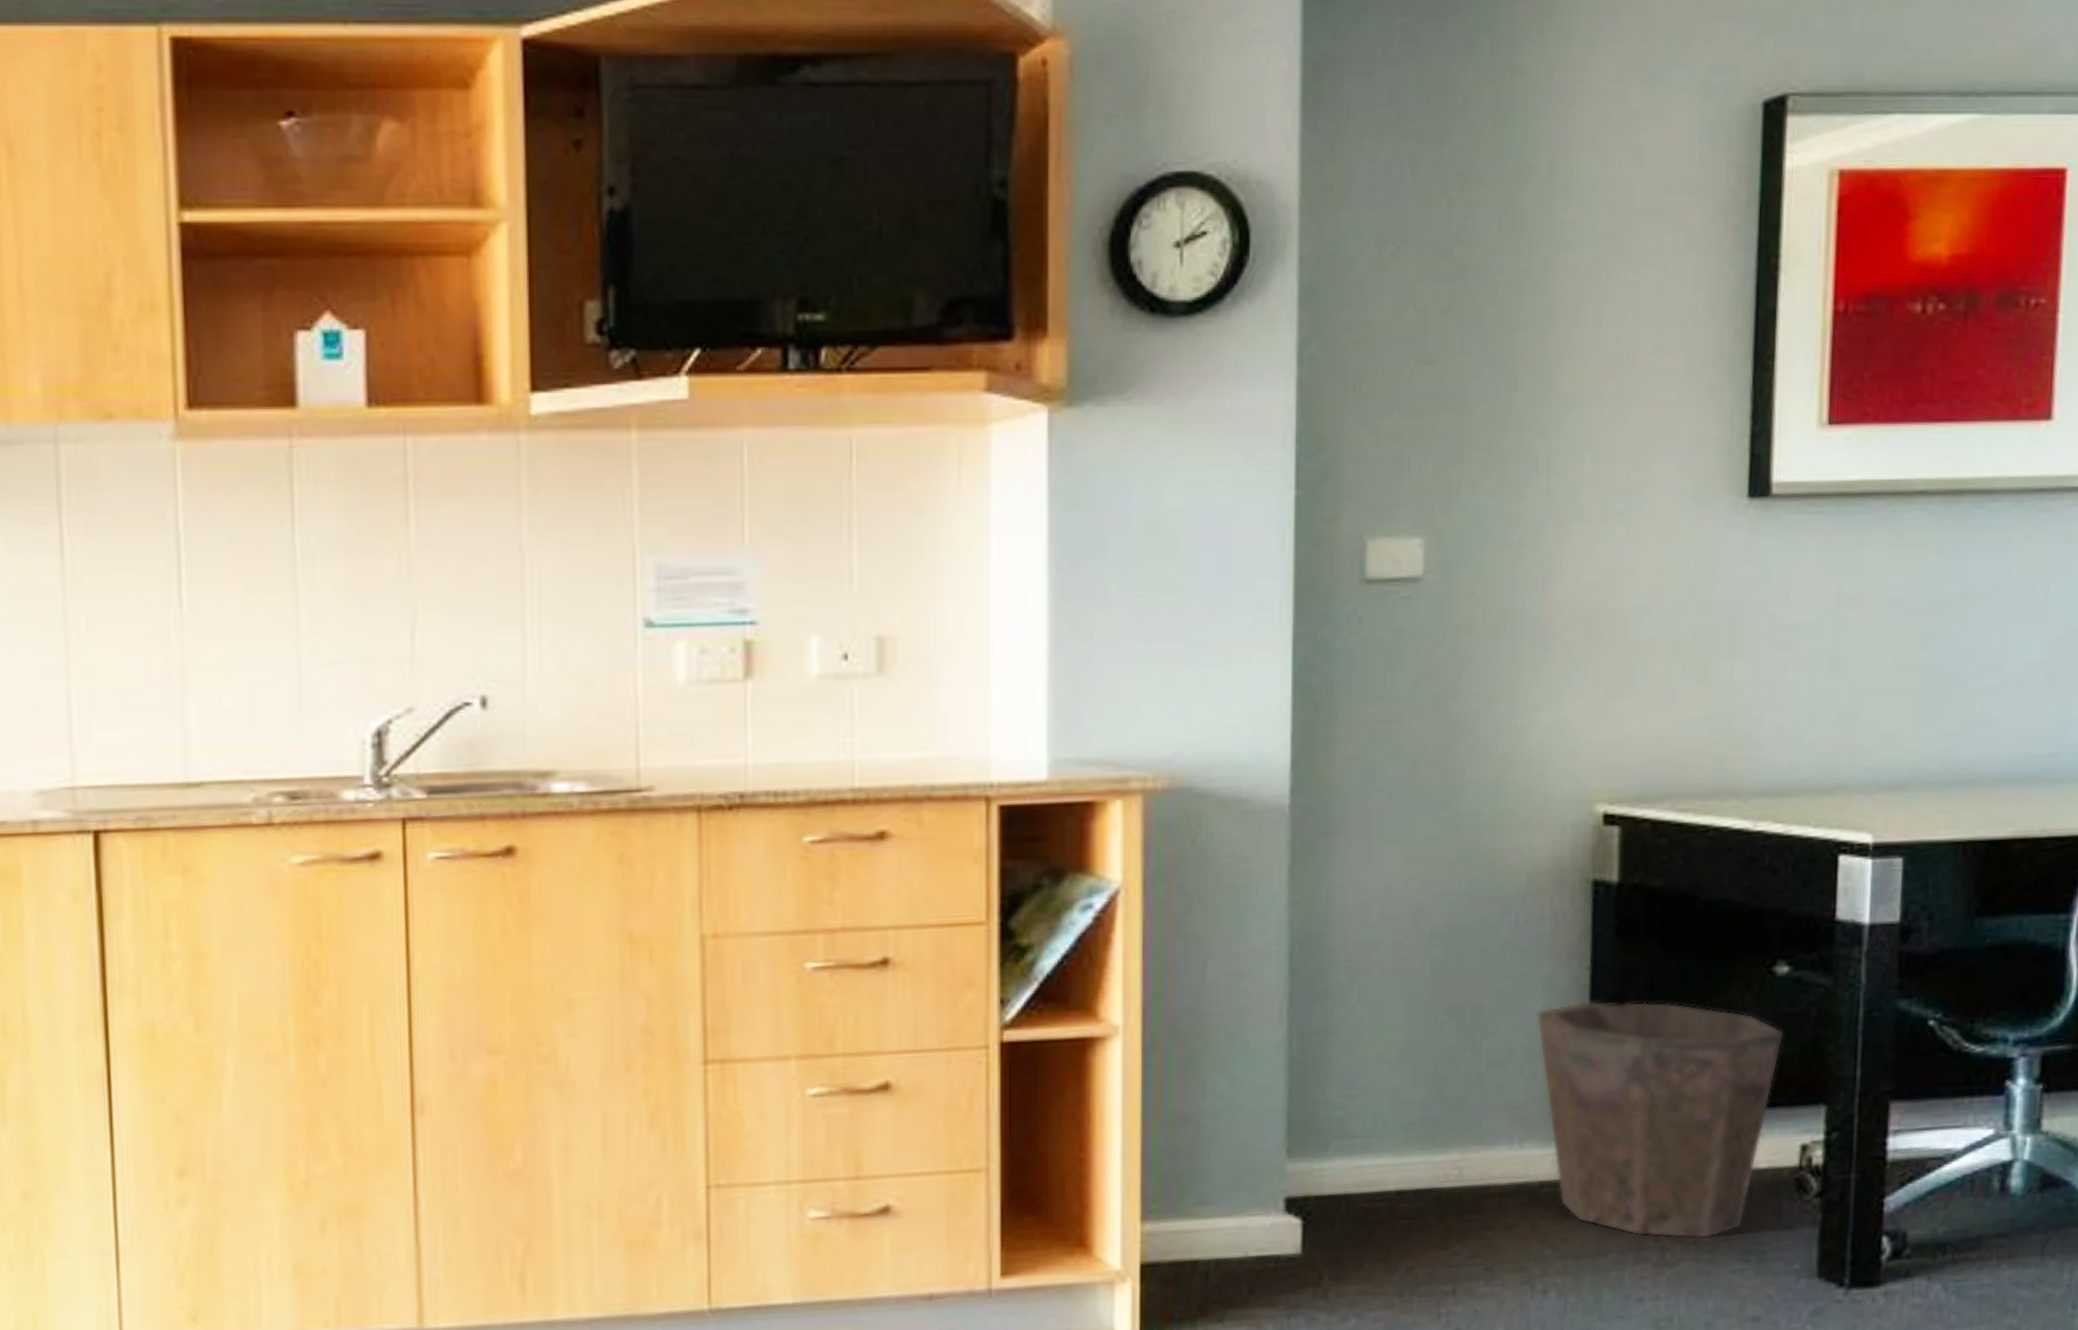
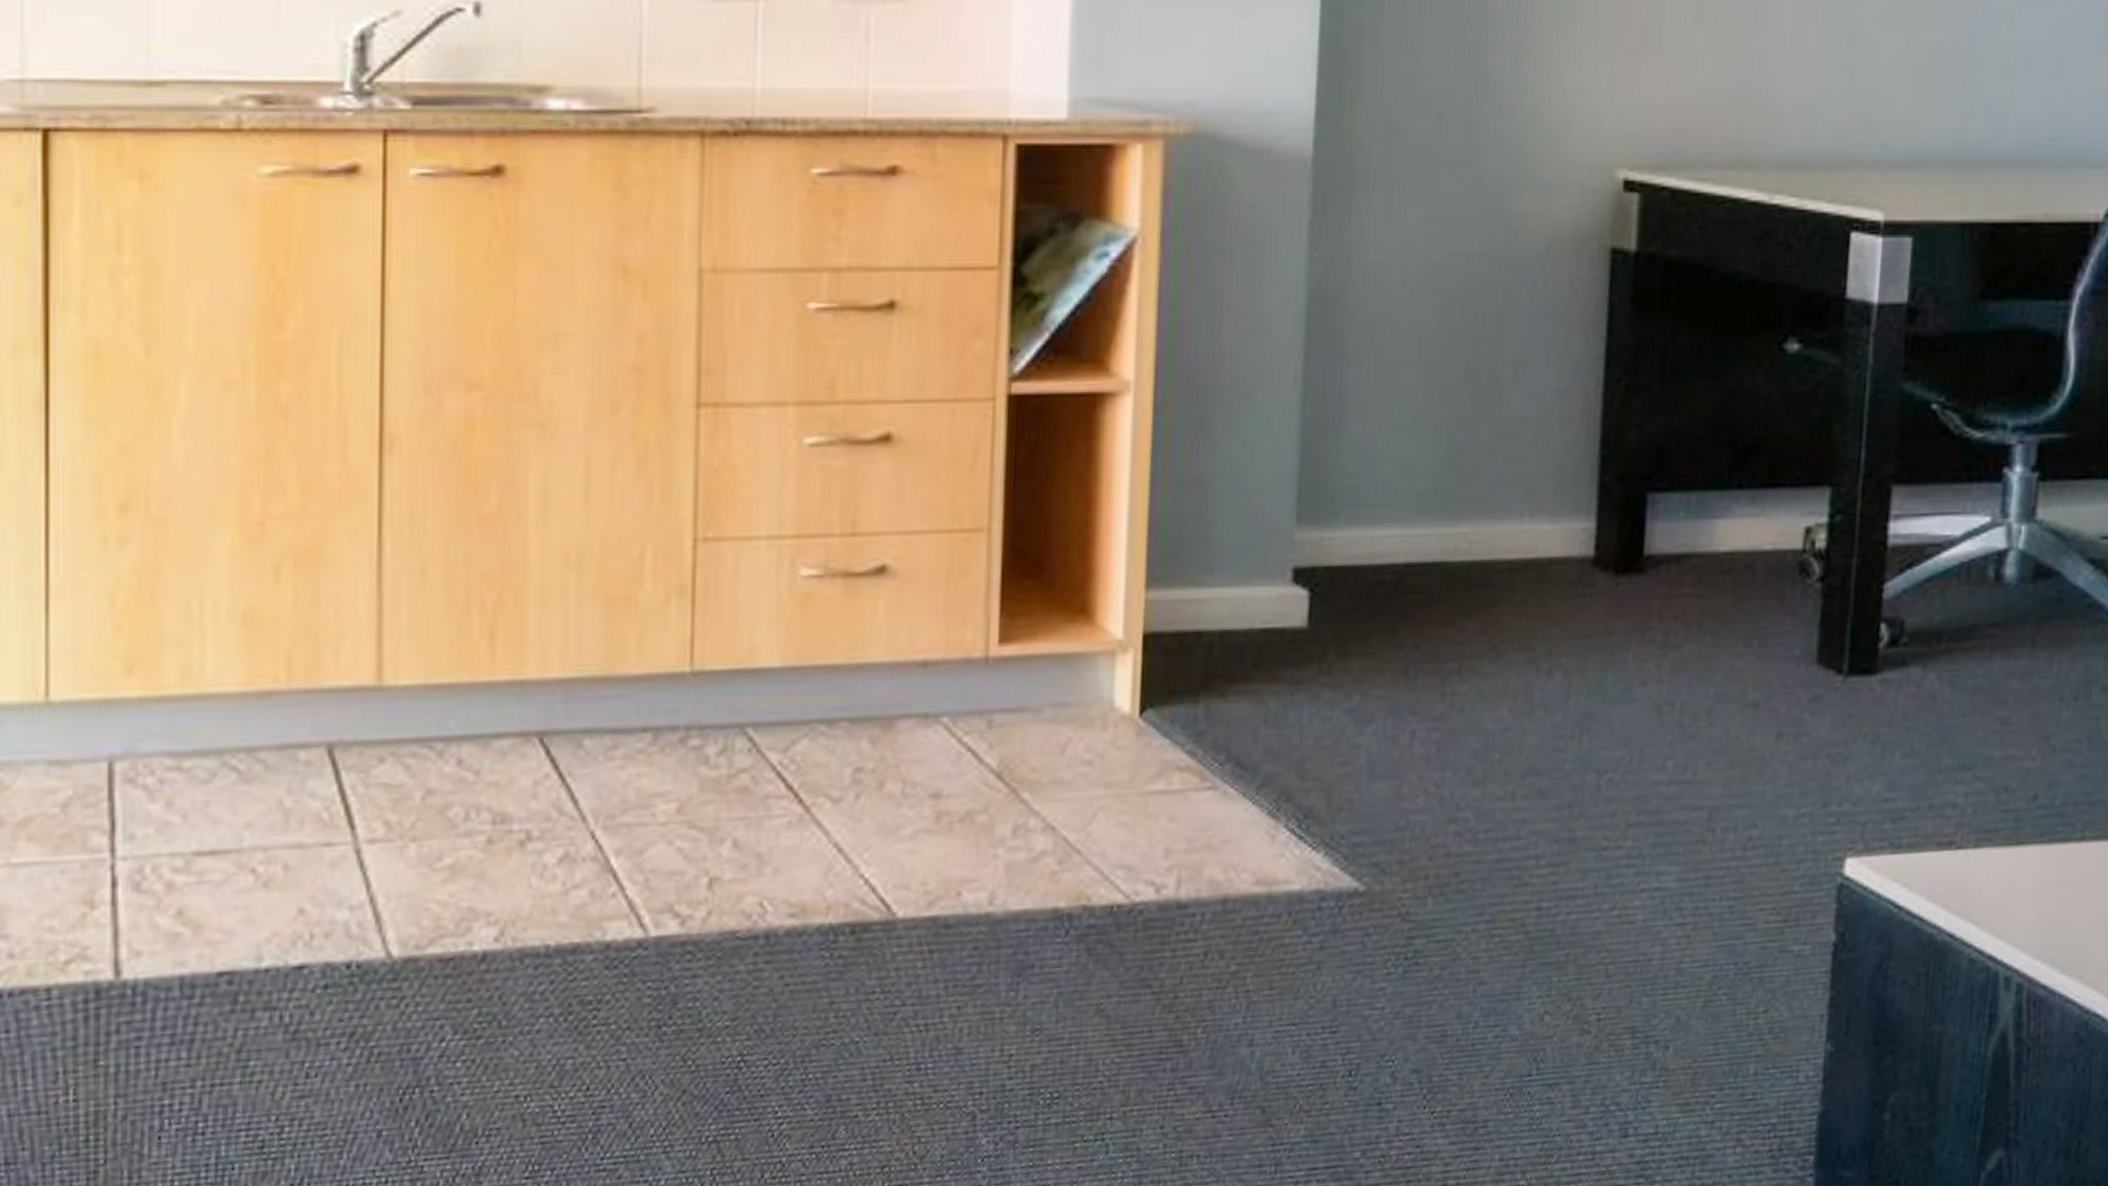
waste bin: present [1536,1000,1784,1240] -> none [1550,372,1792,622]

